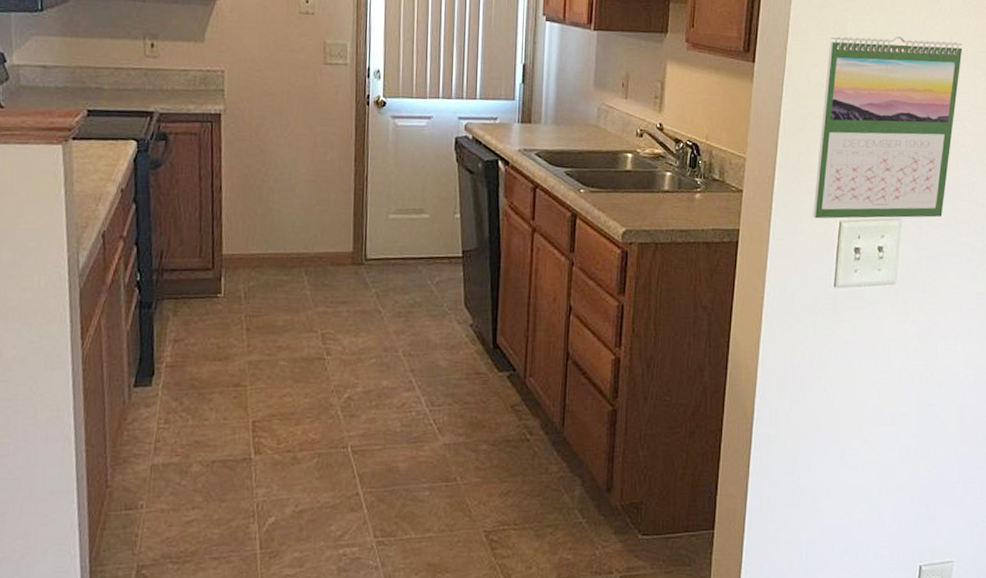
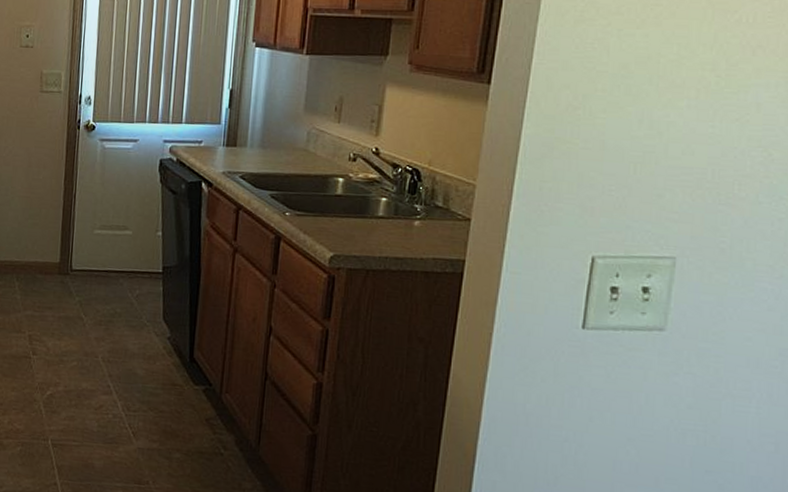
calendar: present [813,35,963,219] -> none [557,51,771,258]

